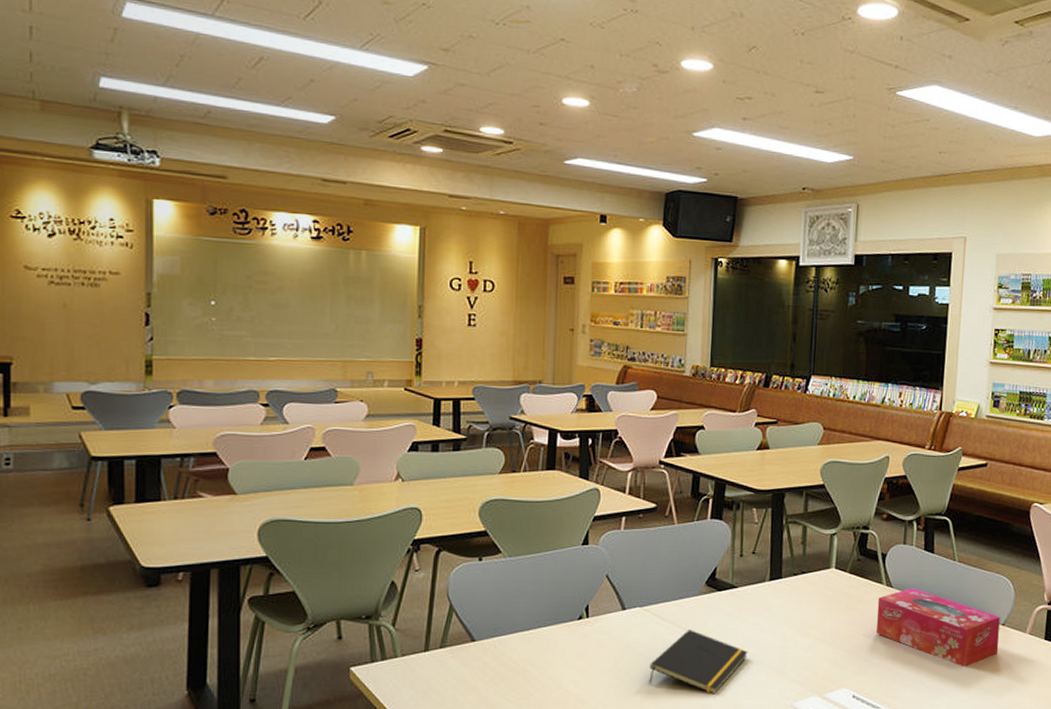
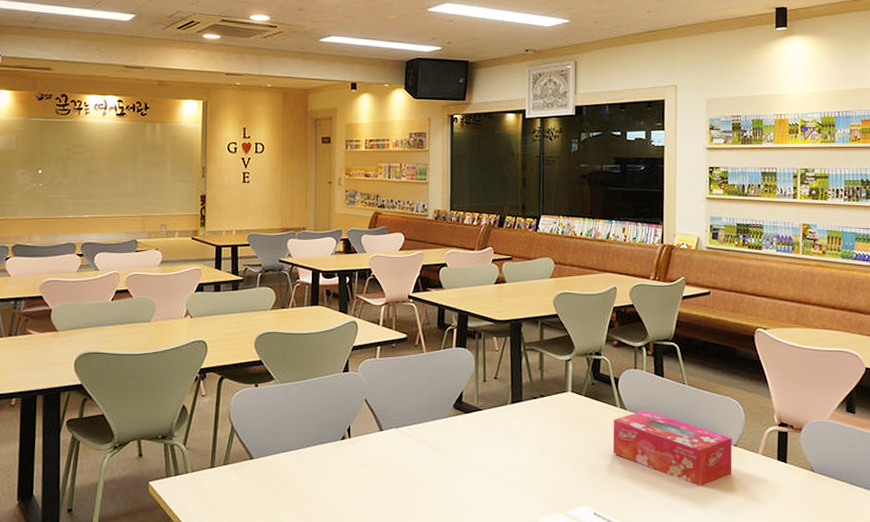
notepad: present [649,629,748,694] -> none [405,448,494,510]

